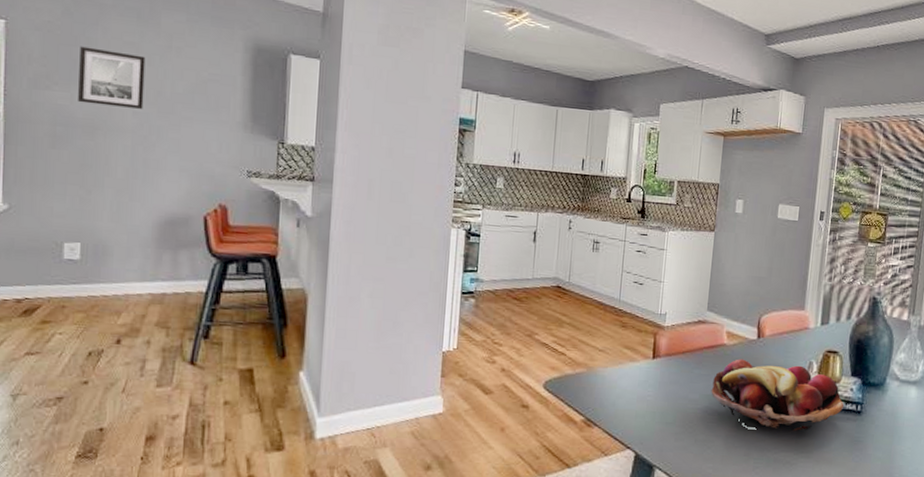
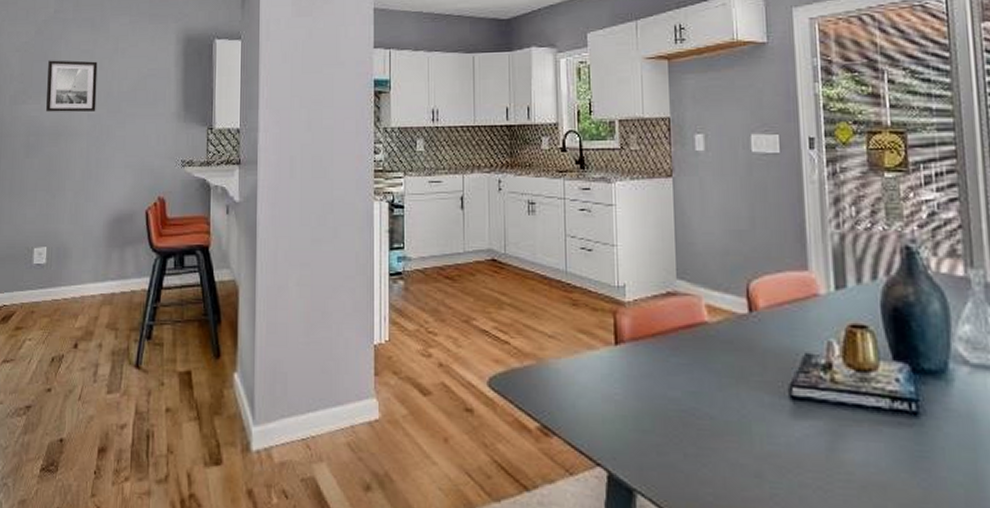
fruit basket: present [711,359,844,432] -> none [696,341,891,443]

